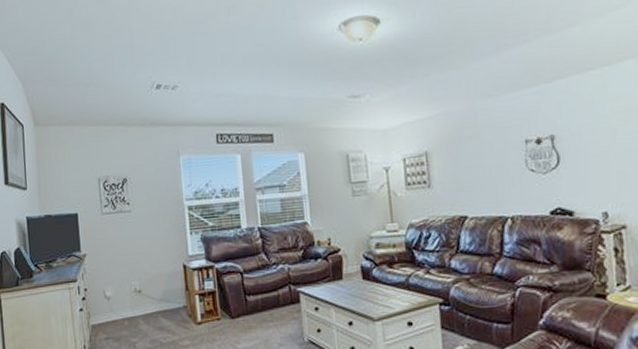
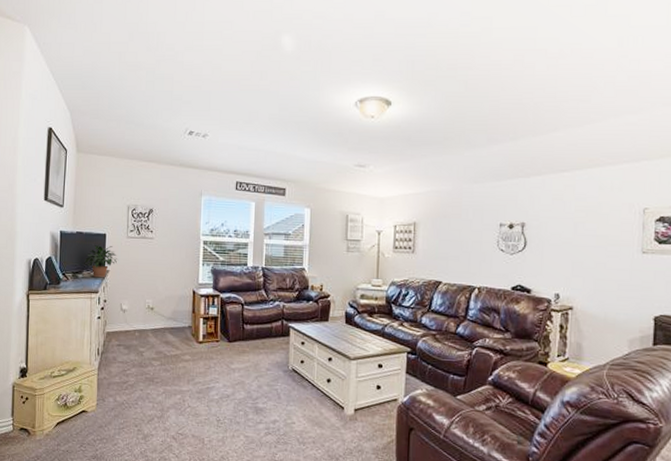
potted plant: none [57,226,94,265] -> present [84,244,118,278]

